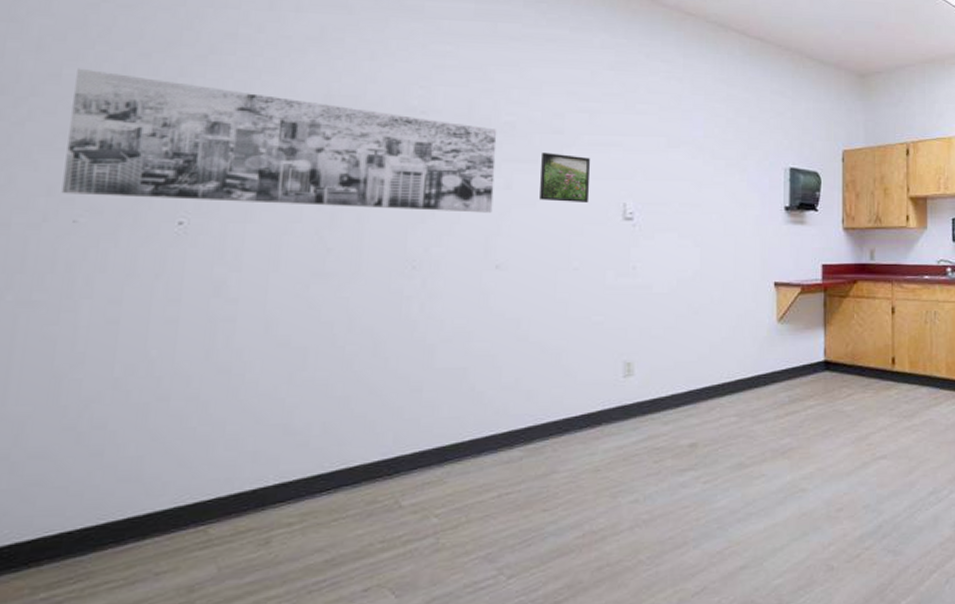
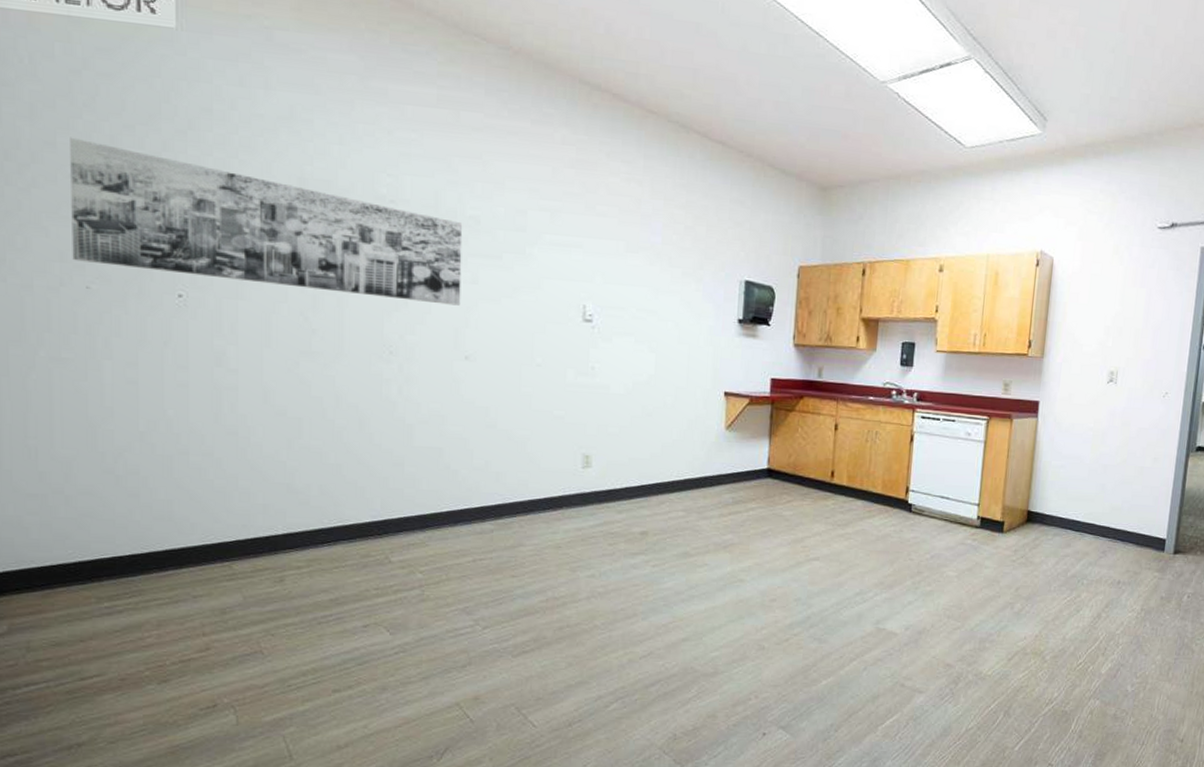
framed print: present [540,152,591,204] -> none [504,249,552,303]

